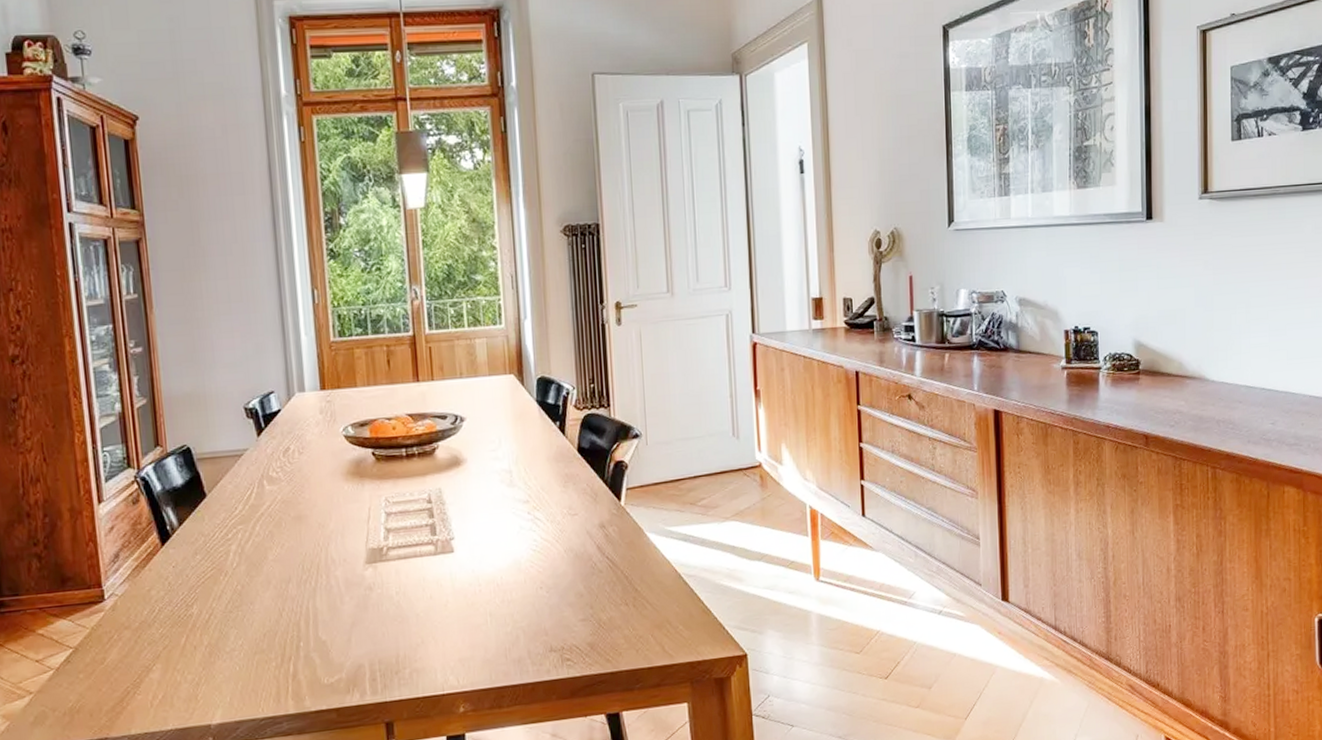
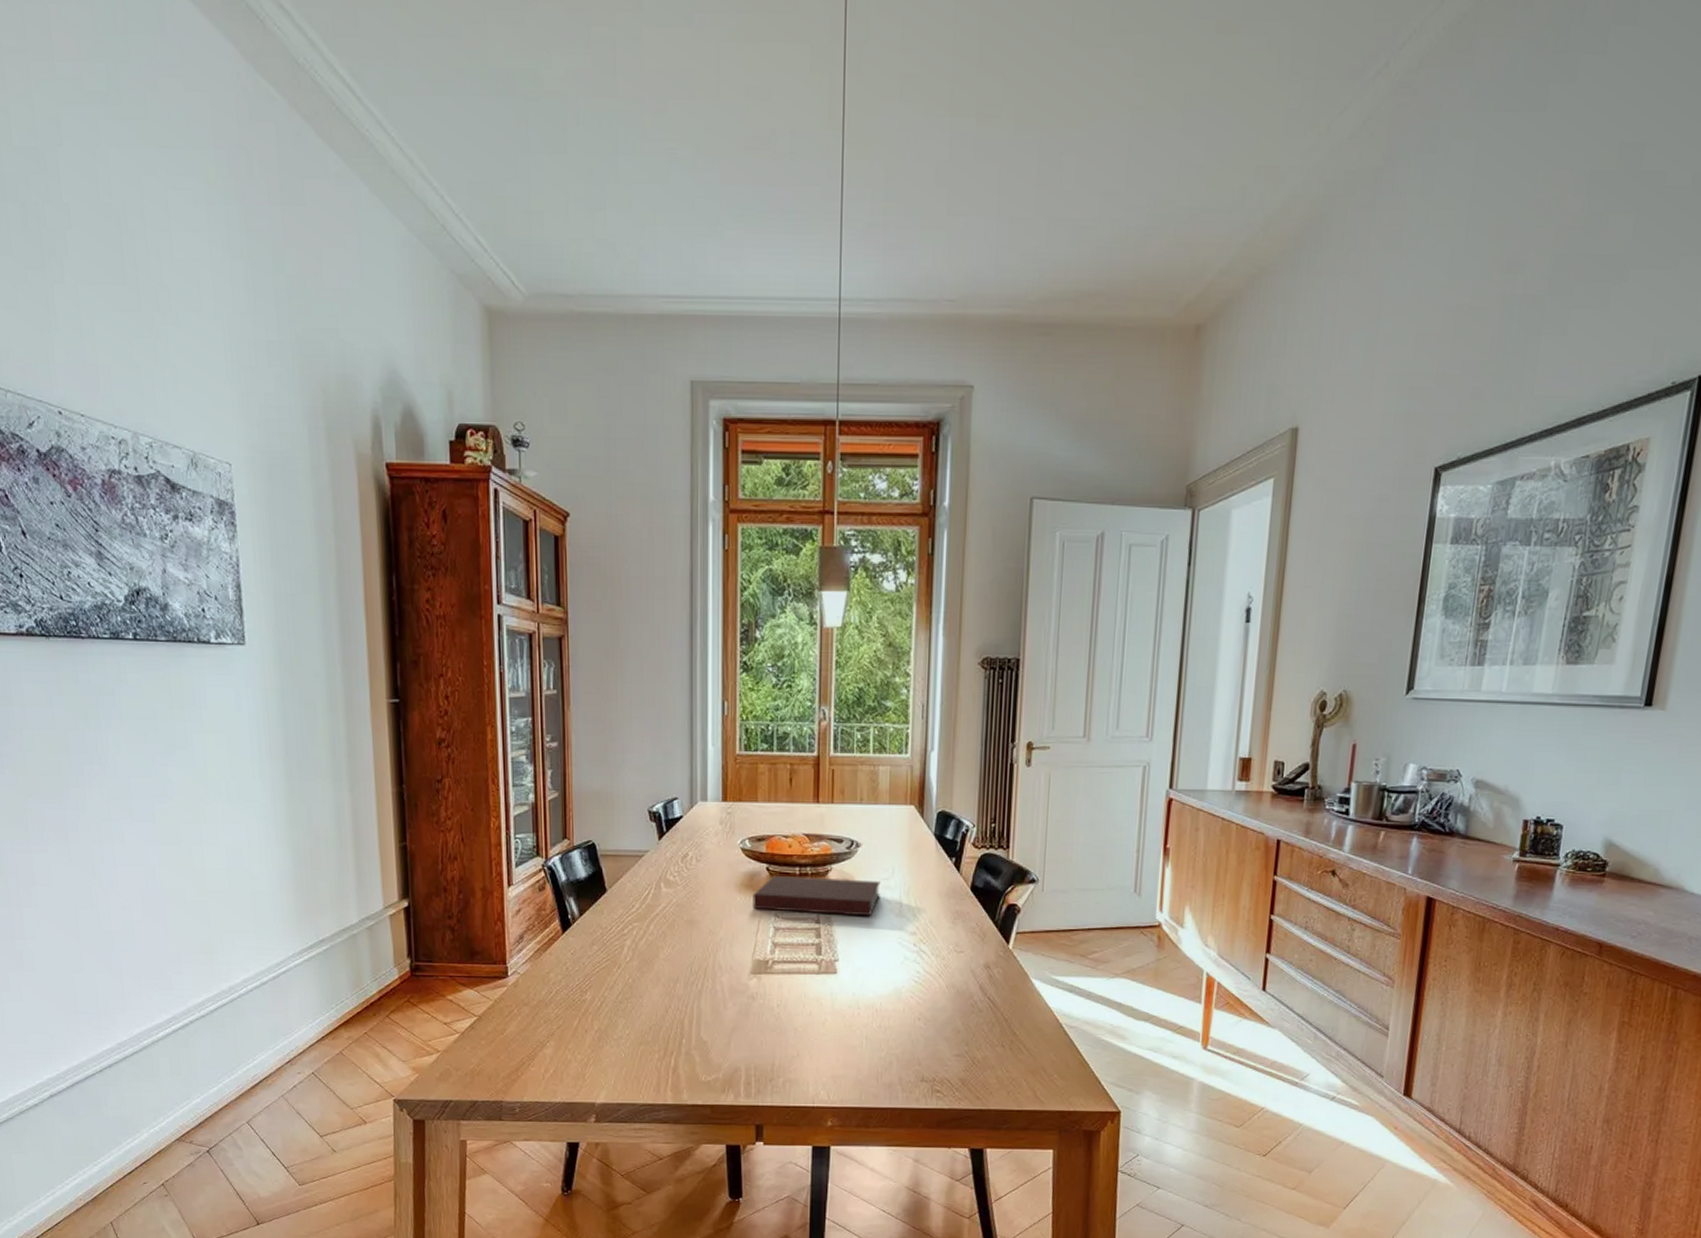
notebook: none [360,453,490,497] -> present [752,875,881,917]

